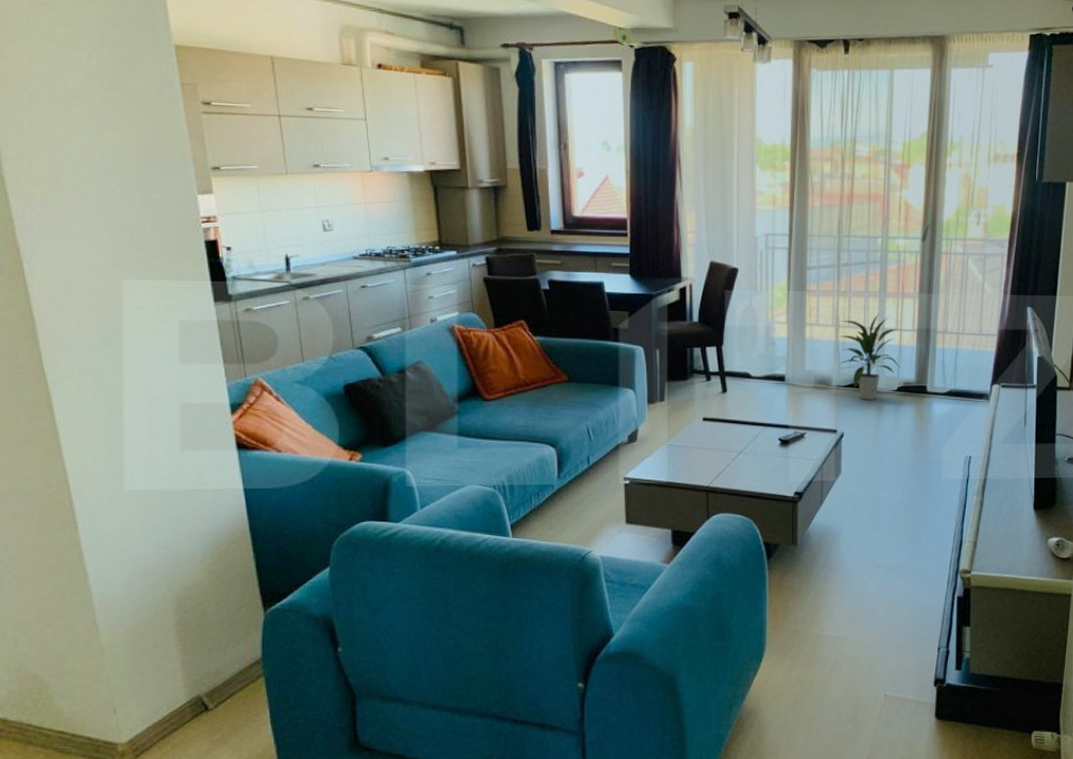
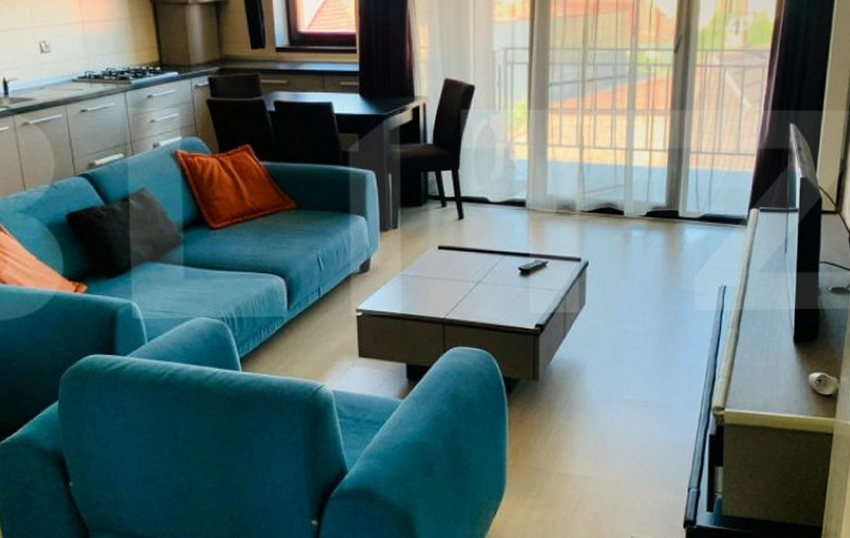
indoor plant: present [839,313,900,400] -> none [584,132,649,226]

